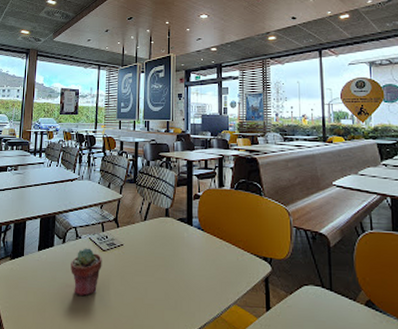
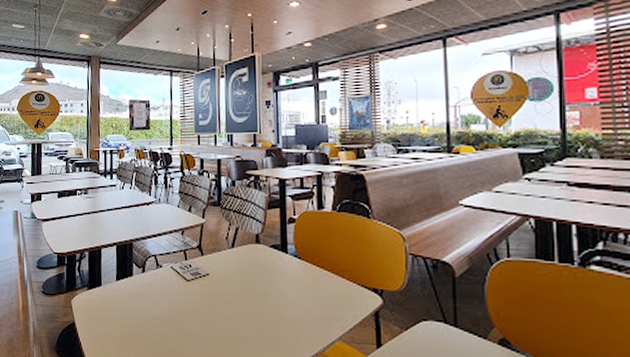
potted succulent: present [71,248,102,296] -> none [152,277,187,329]

